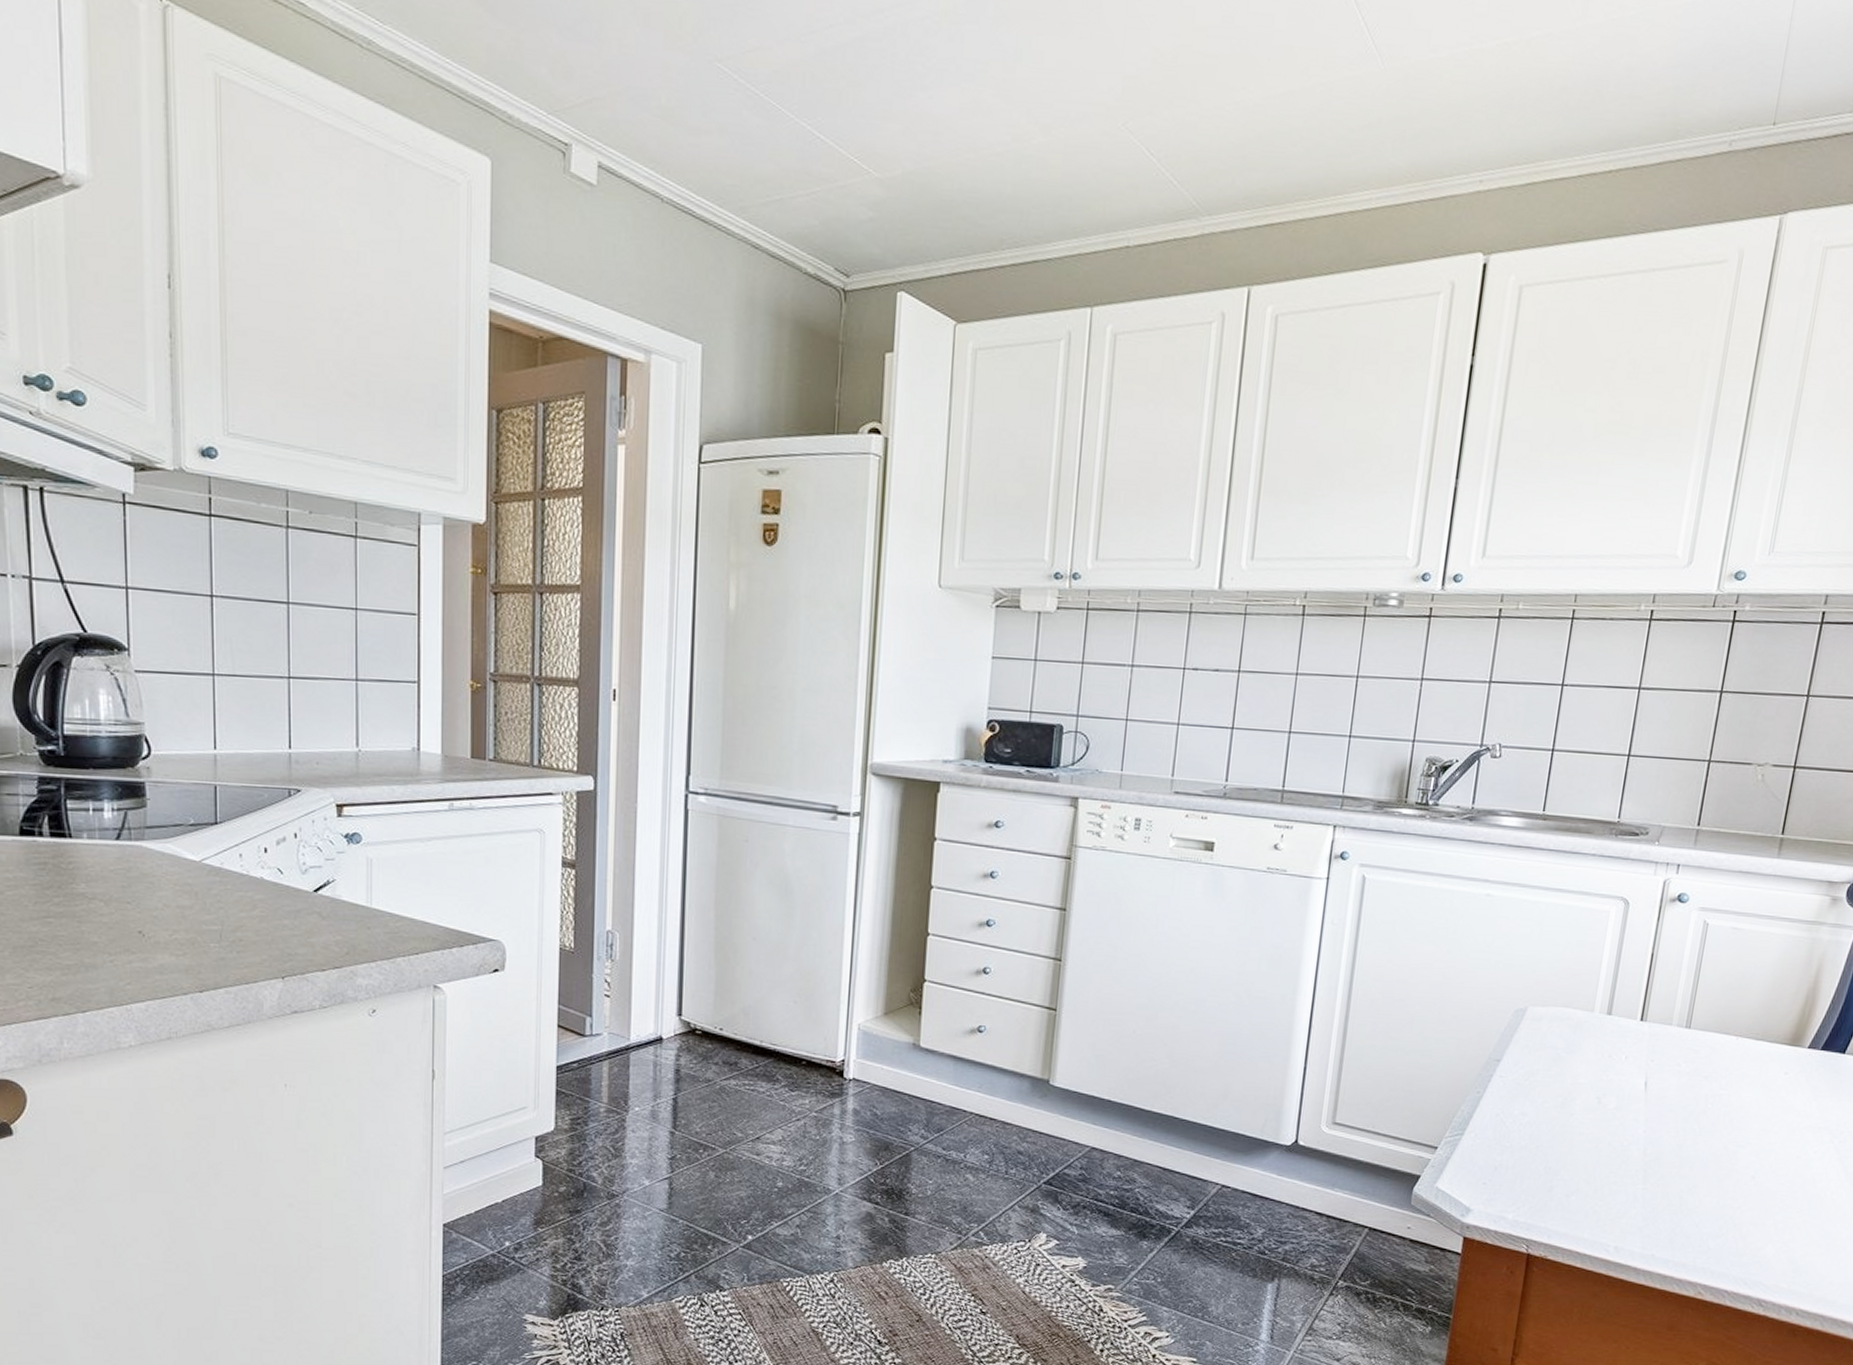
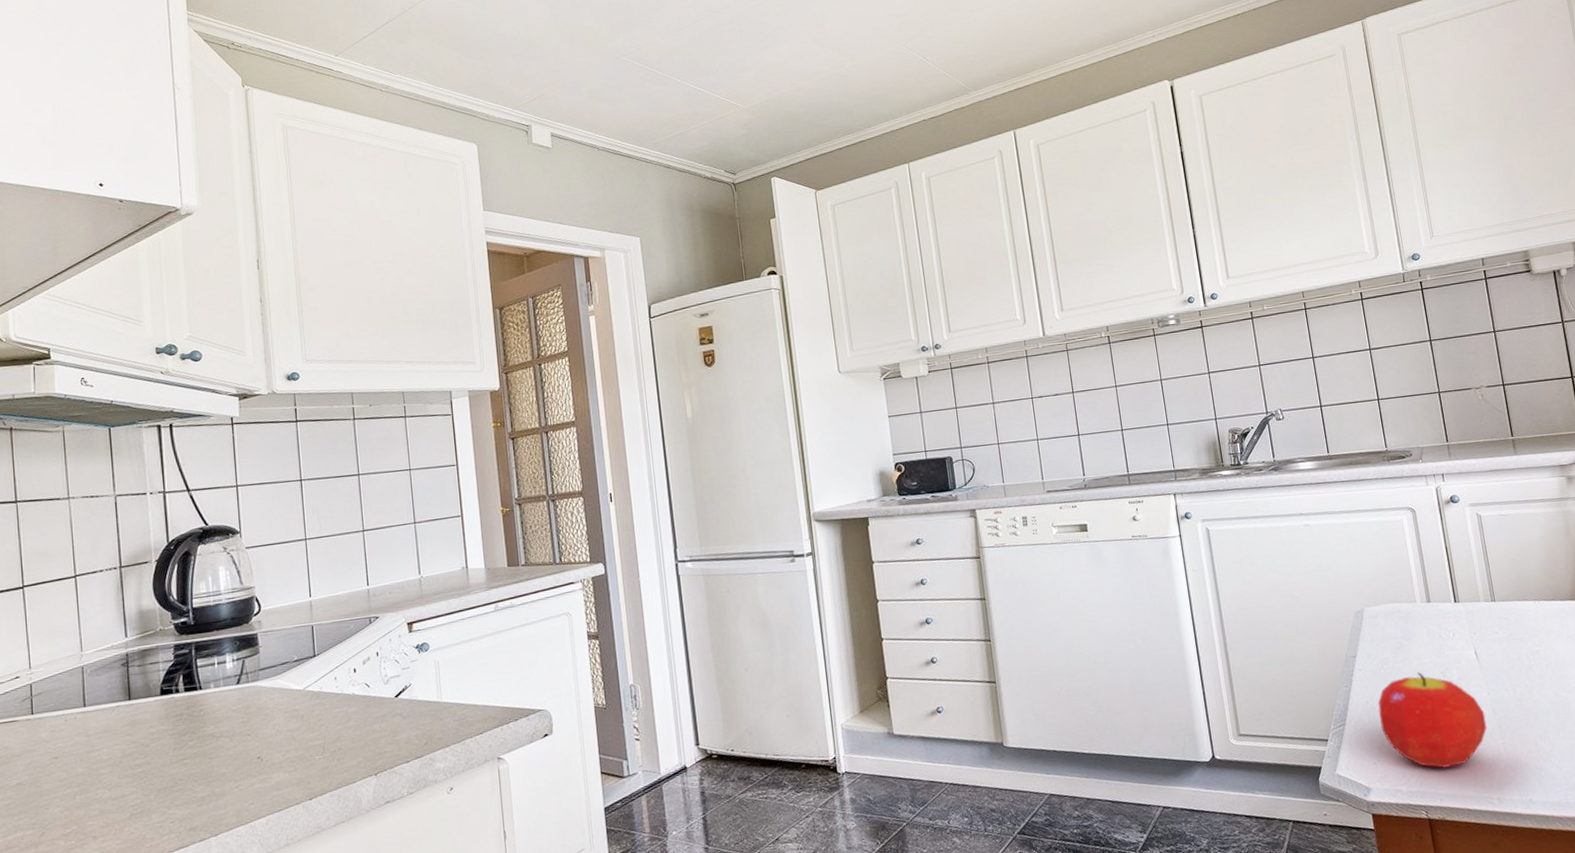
fruit: none [1504,1092,1633,1204] -> present [1378,672,1487,768]

